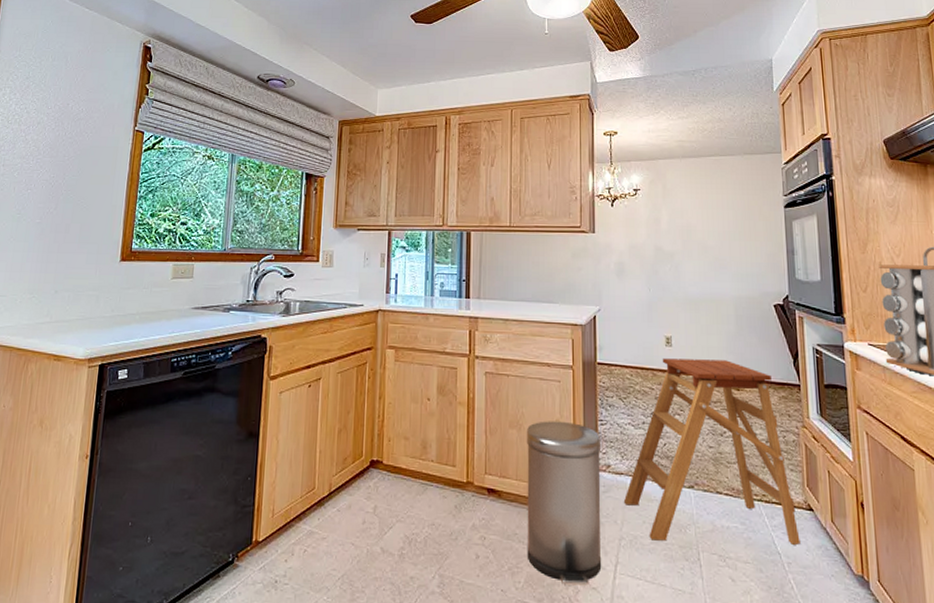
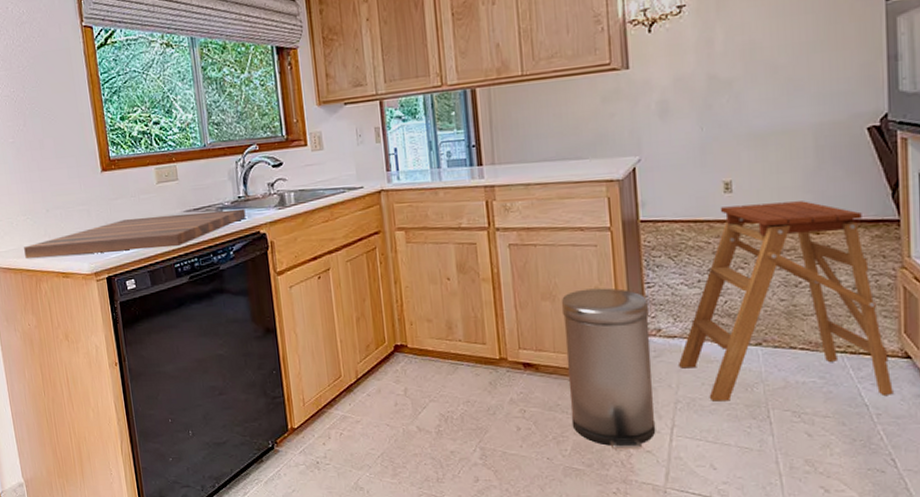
cutting board: none [20,309,251,342] -> present [24,208,246,258]

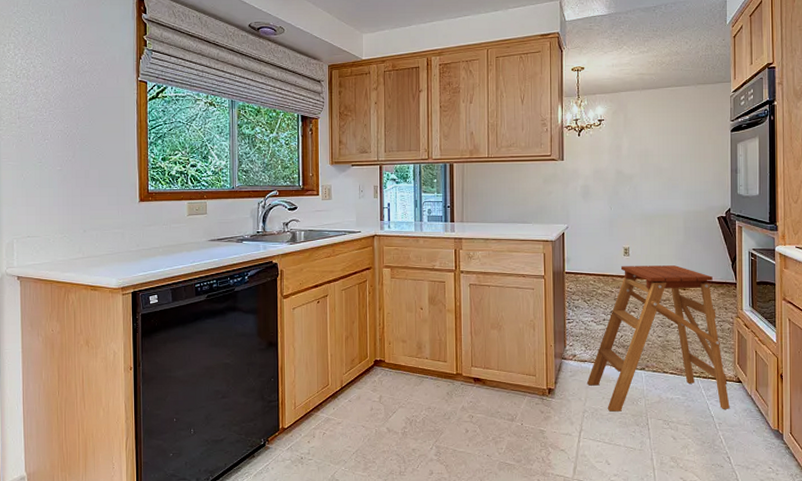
cutting board: present [24,208,246,258] -> none [57,242,262,271]
pedal bin: present [561,288,656,450] -> none [505,321,569,449]

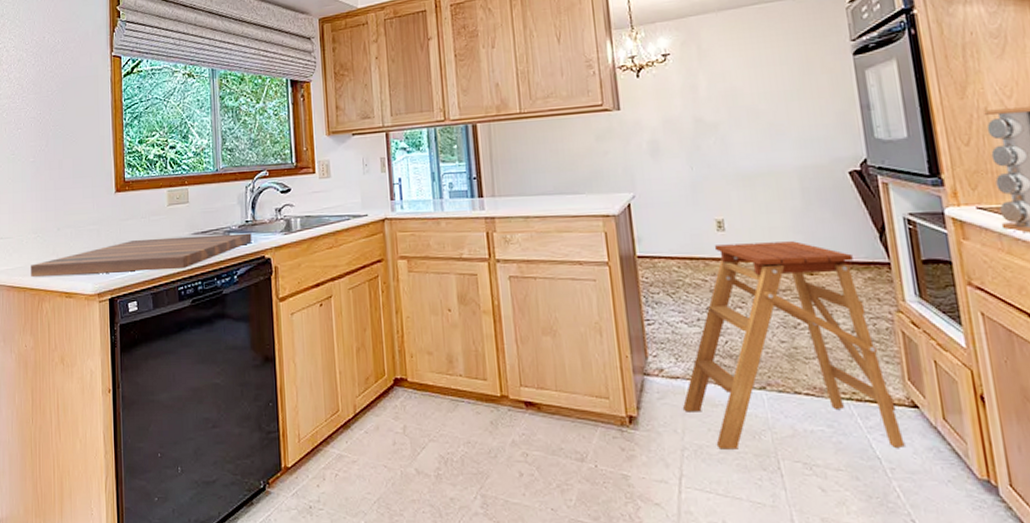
cutting board: none [57,242,262,271] -> present [31,233,252,277]

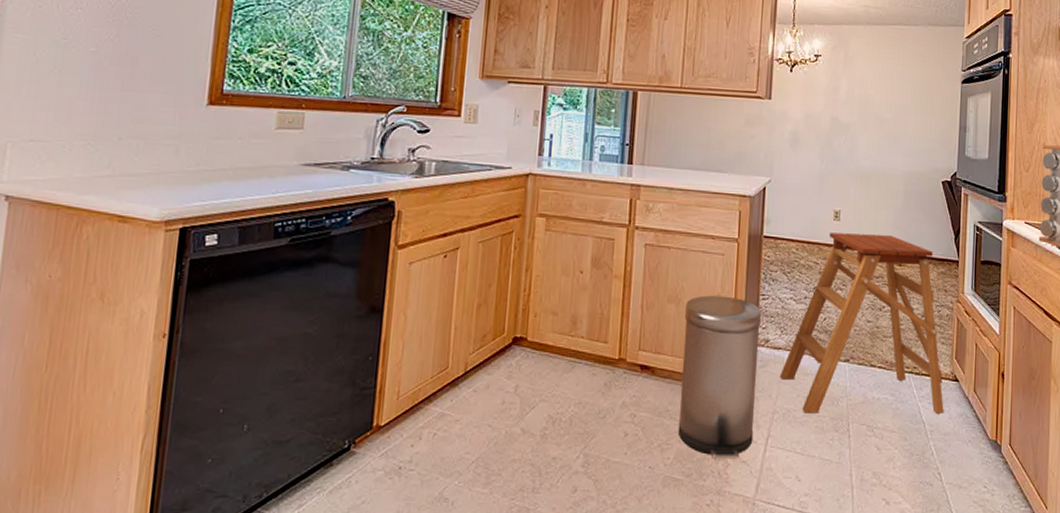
cutting board: present [31,233,252,277] -> none [70,163,376,203]
pedal bin: none [561,324,664,502] -> present [677,295,761,459]

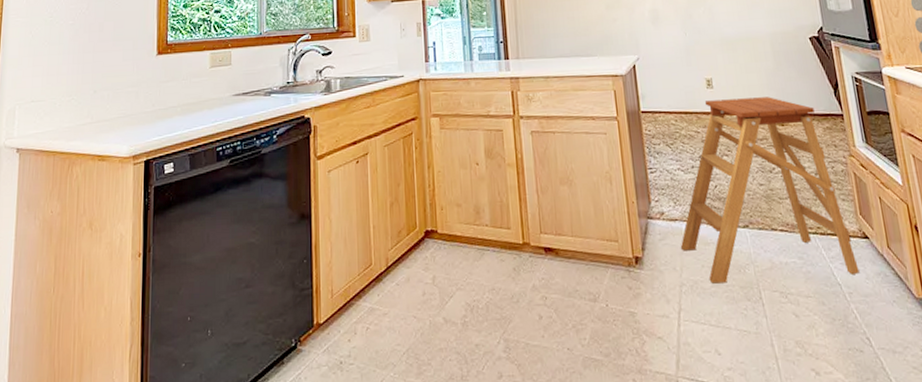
pedal bin: present [677,295,761,459] -> none [577,173,665,337]

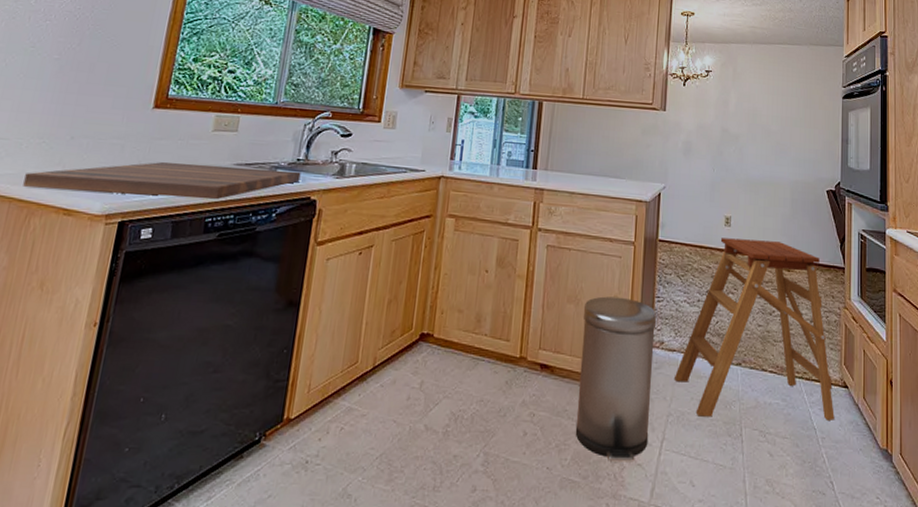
cutting board: none [62,93,293,140] -> present [23,162,301,200]
pedal bin: none [577,173,665,337] -> present [575,296,656,462]

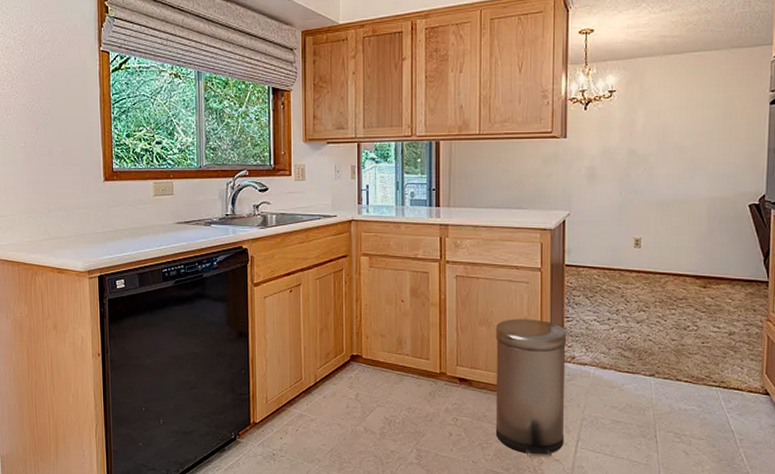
cutting board: present [23,162,301,200] -> none [24,225,231,254]
step ladder: present [673,238,834,420] -> none [586,259,754,424]

